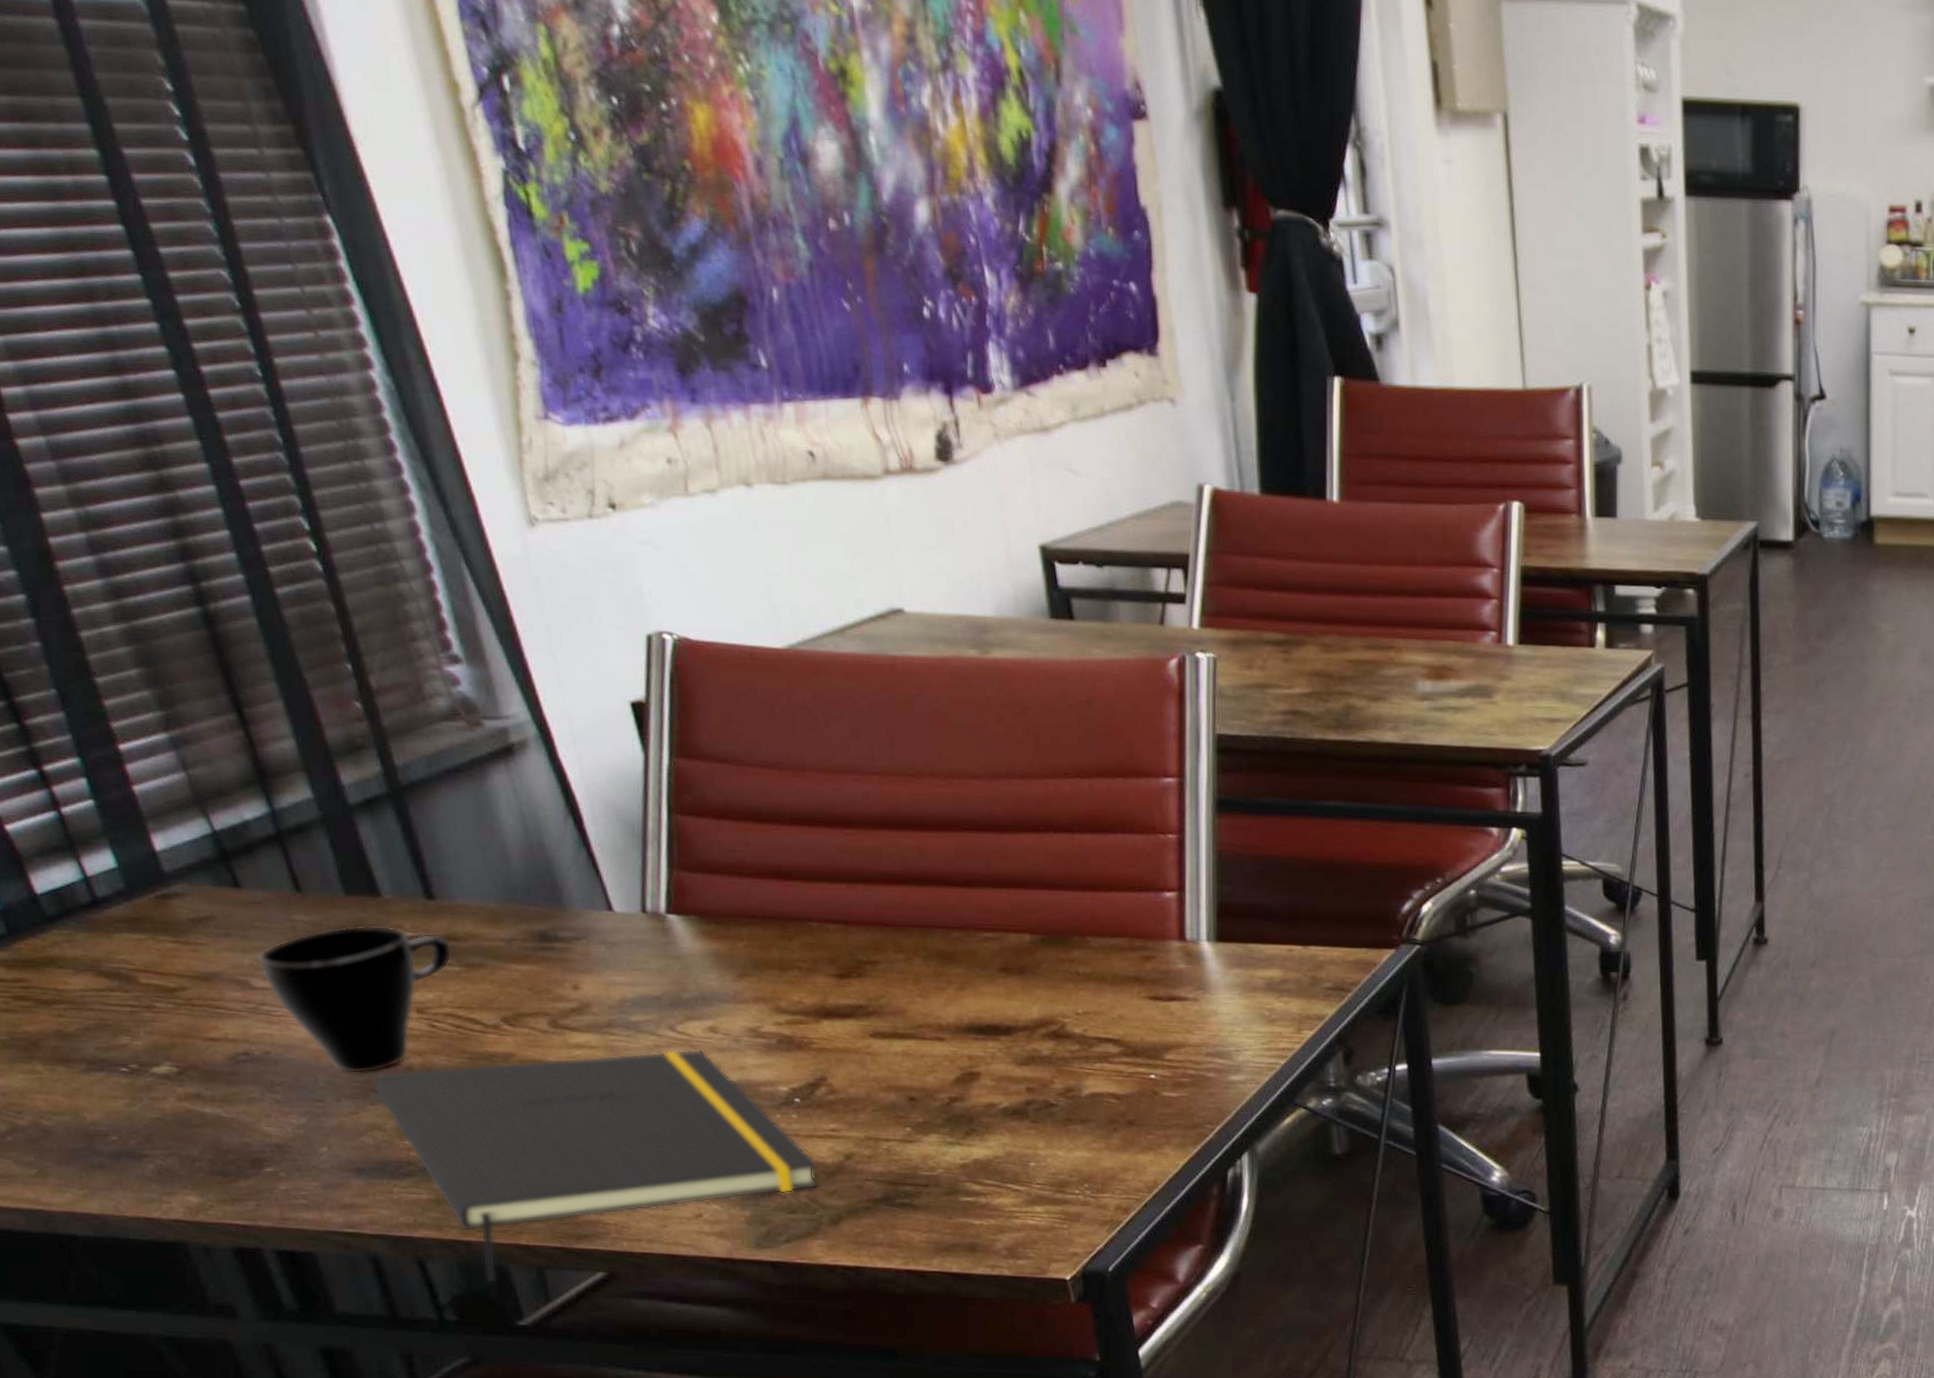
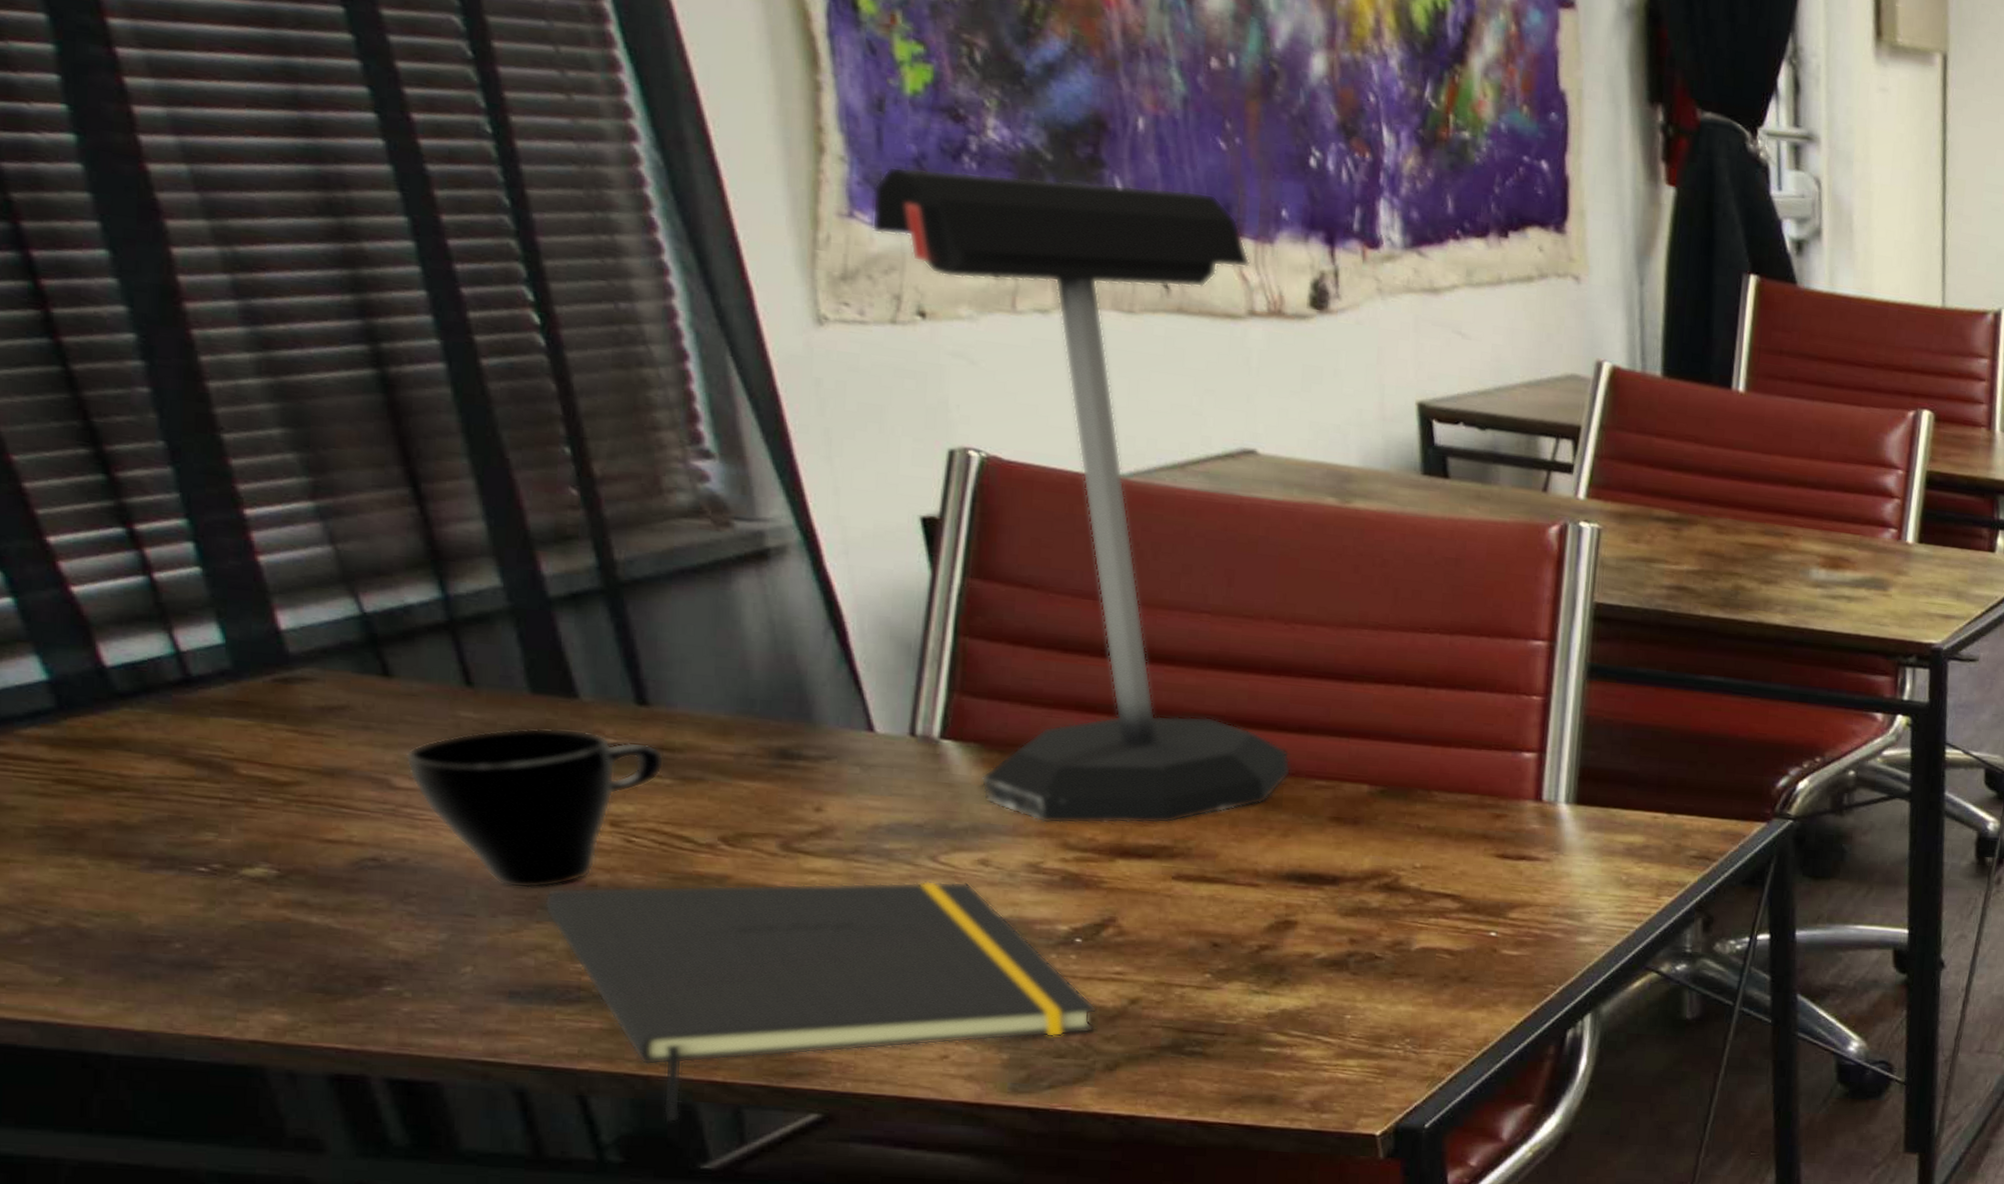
desk lamp: none [562,356,962,989] -> present [871,166,1291,824]

